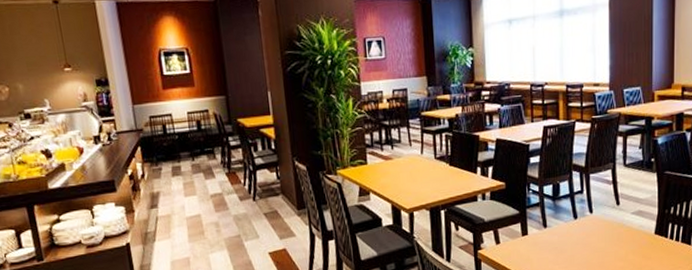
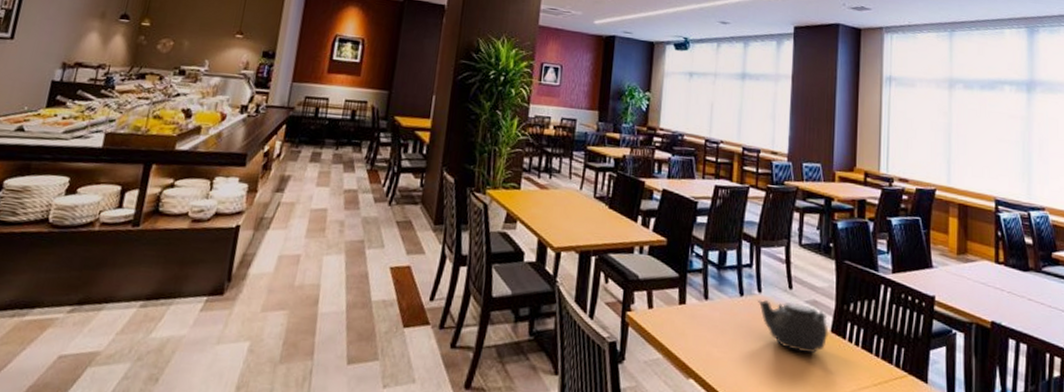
teapot: none [590,216,653,256] -> present [758,300,828,354]

